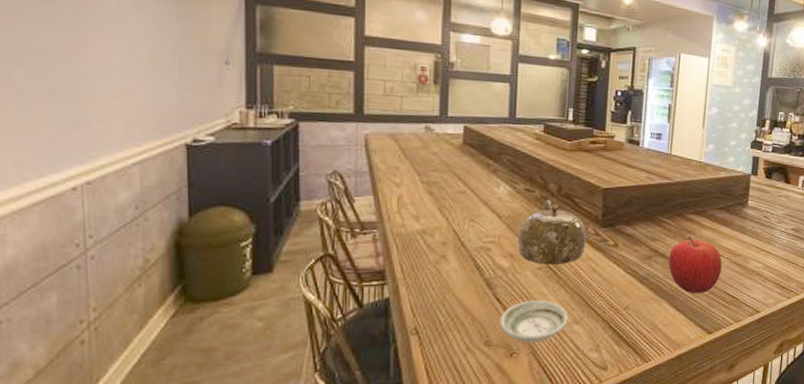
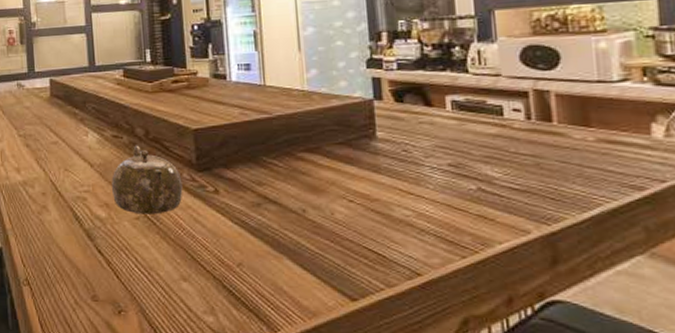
saucer: present [499,300,569,343] -> none [103,253,175,301]
fruit: present [668,236,722,293] -> none [282,178,355,248]

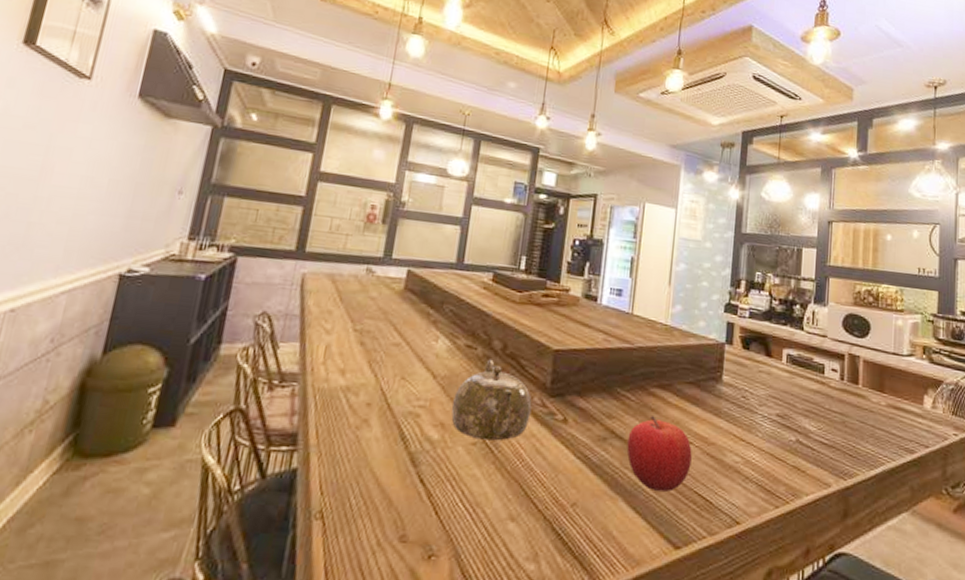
fruit: none [282,178,355,248] -> present [626,415,692,492]

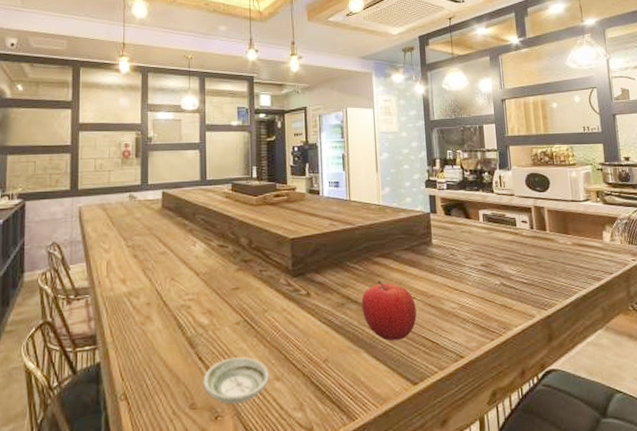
saucer: none [419,485,503,544] -> present [203,357,269,404]
teapot: present [451,359,532,441] -> none [216,254,280,320]

